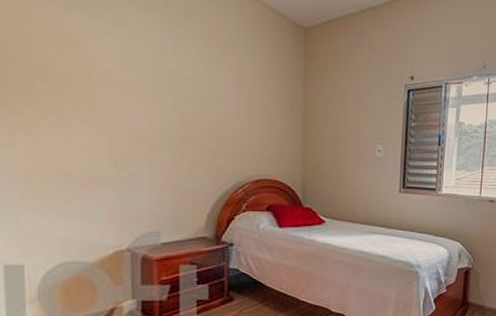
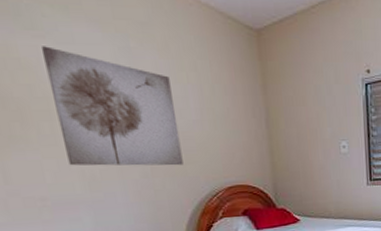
wall art: none [93,25,214,154] -> present [42,46,184,166]

